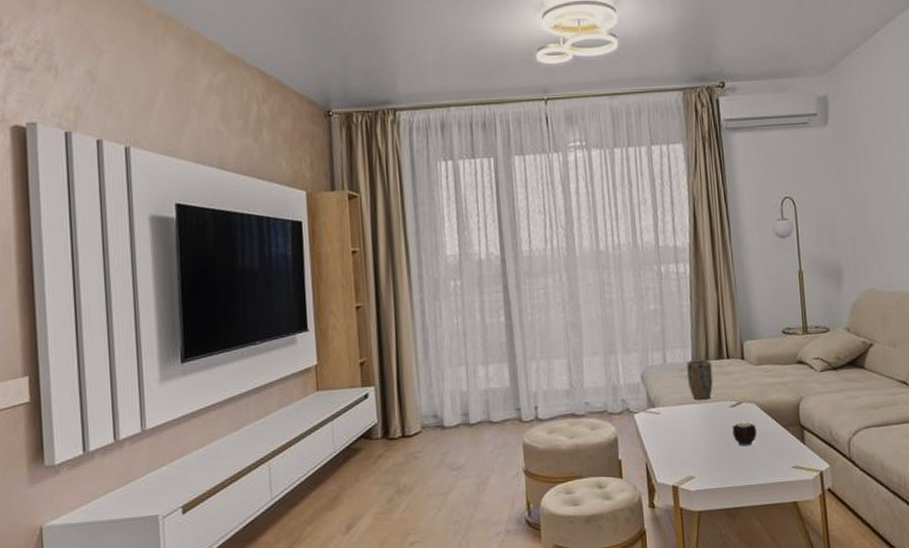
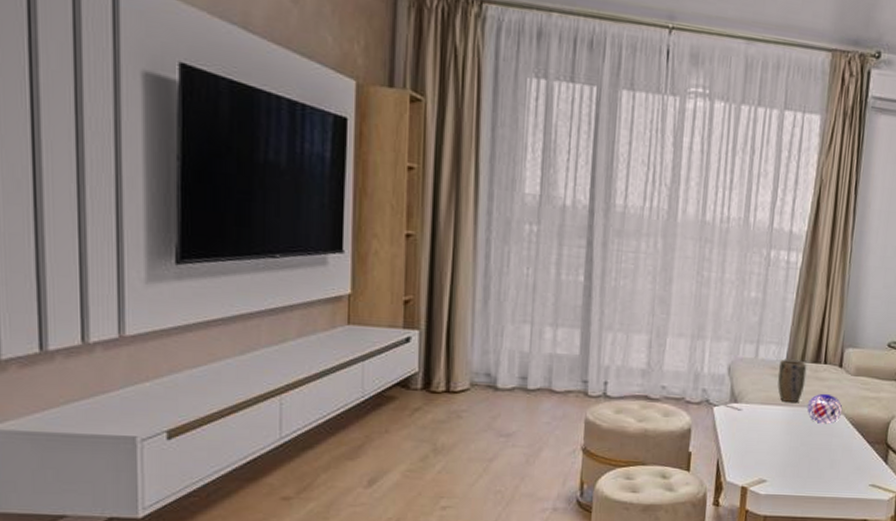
decorative orb: none [719,385,753,414] -> present [807,393,843,423]
candle: present [732,421,757,447] -> none [815,431,841,458]

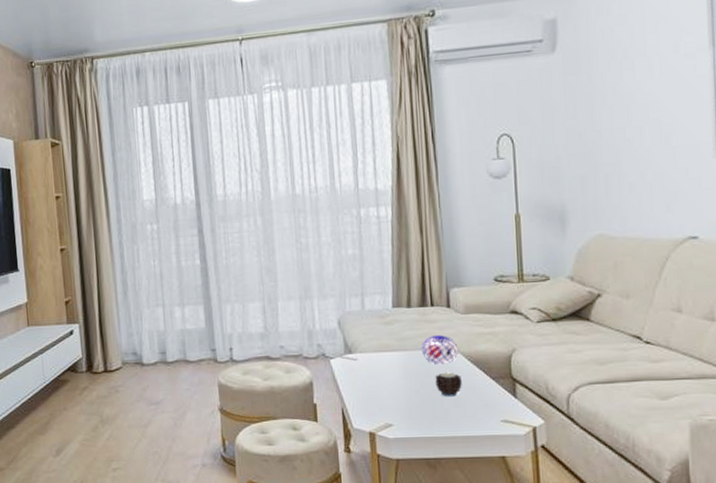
plant pot: present [777,359,807,403] -> none [386,306,416,348]
candle: none [815,431,841,458] -> present [435,371,462,397]

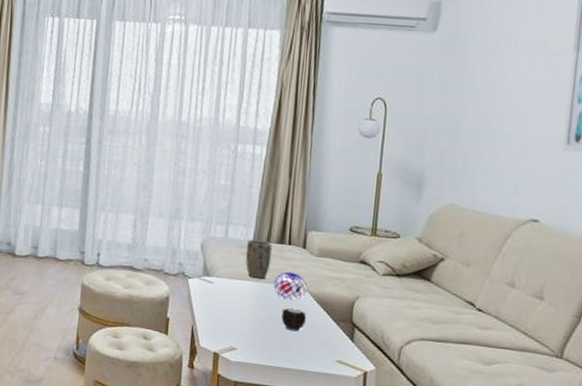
plant pot: none [386,306,416,348] -> present [245,239,273,279]

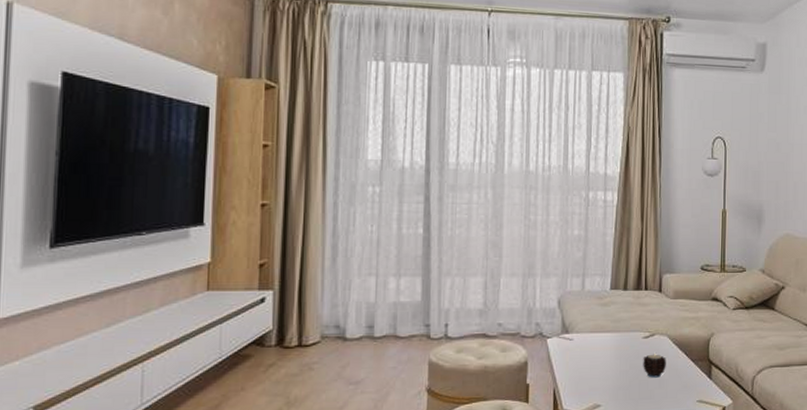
plant pot: present [245,239,273,279] -> none [603,288,630,329]
decorative orb: present [273,271,308,300] -> none [633,317,666,345]

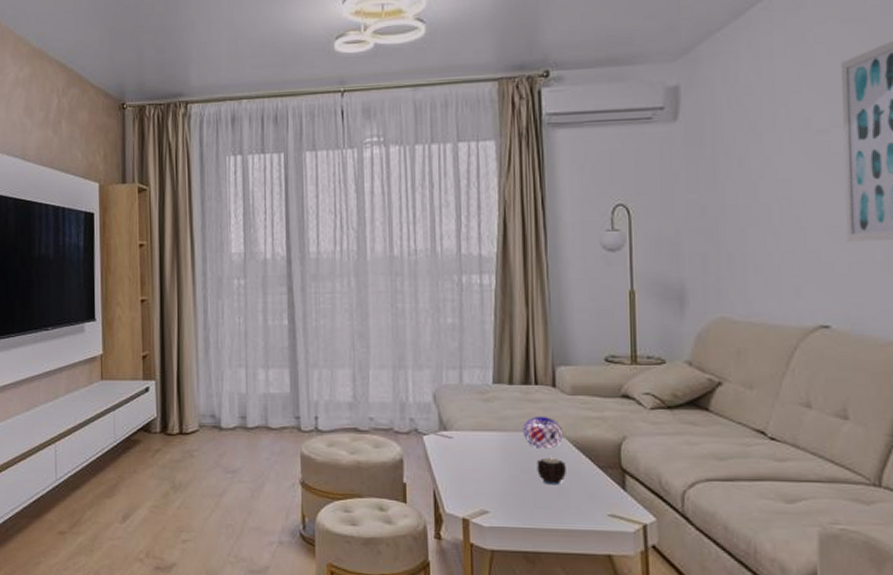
decorative orb: none [633,317,666,345] -> present [522,416,563,447]

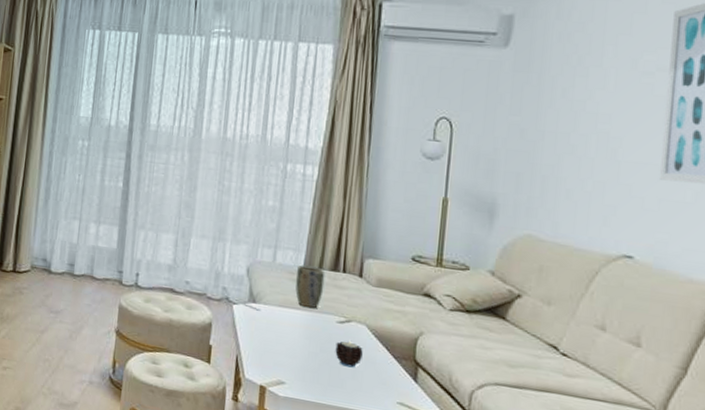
plant pot: none [485,382,517,428] -> present [295,265,326,309]
decorative orb: present [522,416,563,447] -> none [326,301,364,333]

